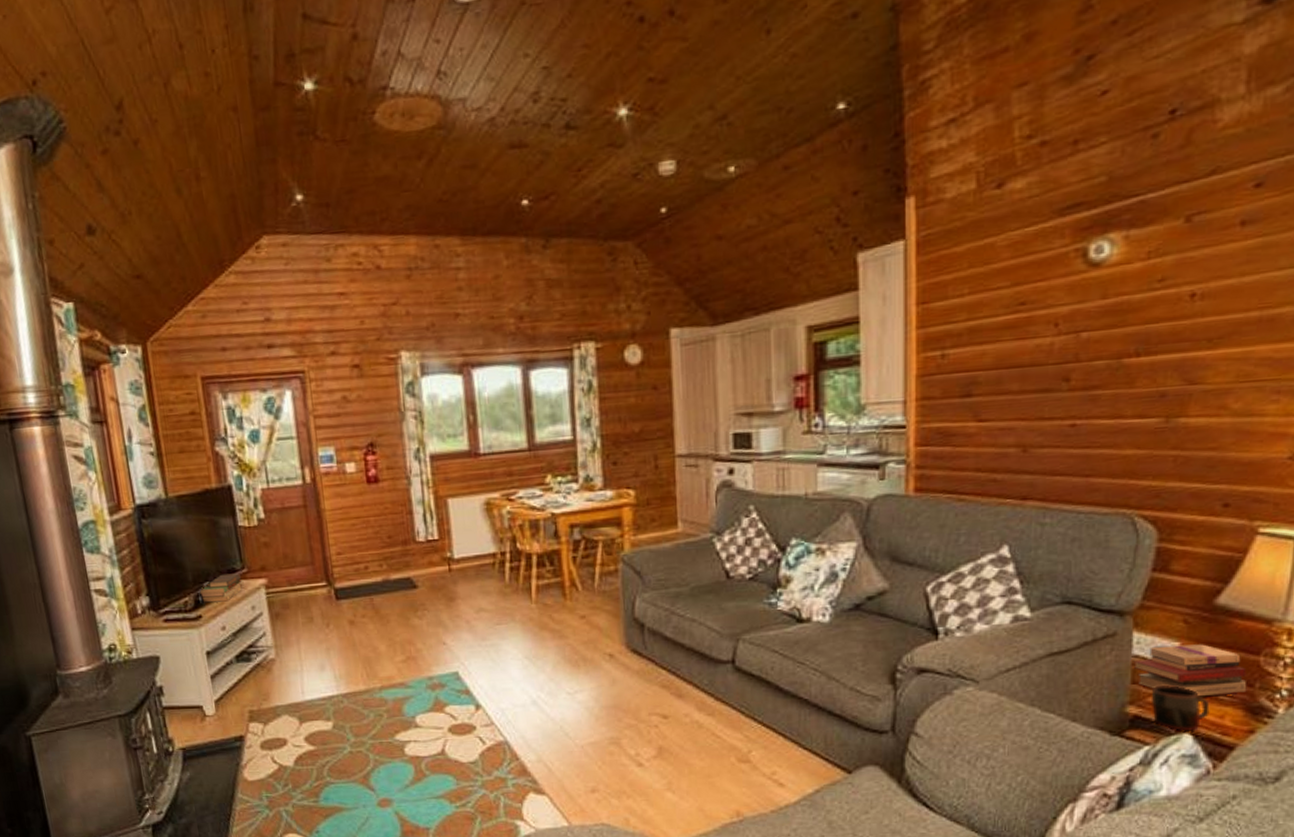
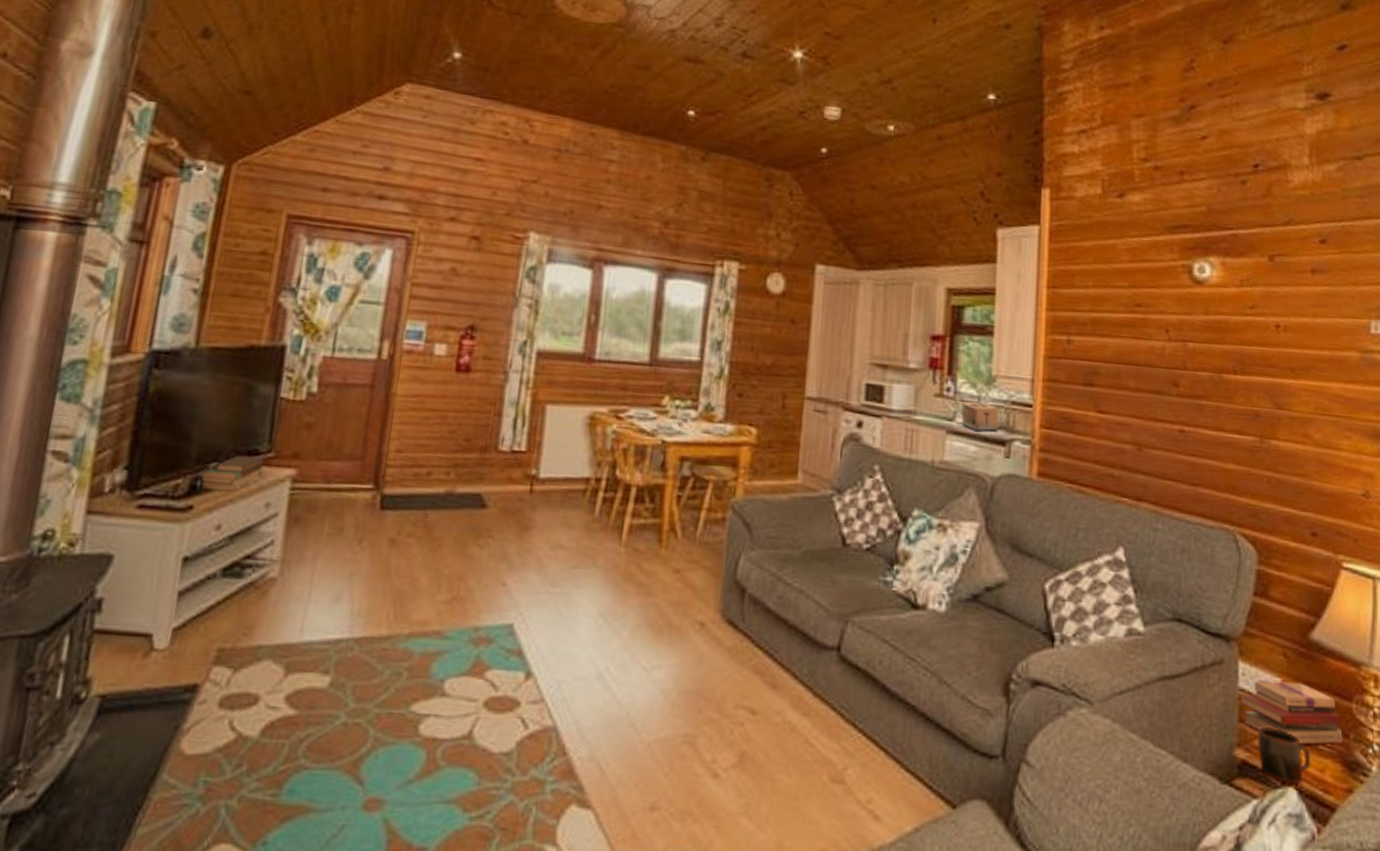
toaster: none [832,431,871,461] -> present [961,401,999,433]

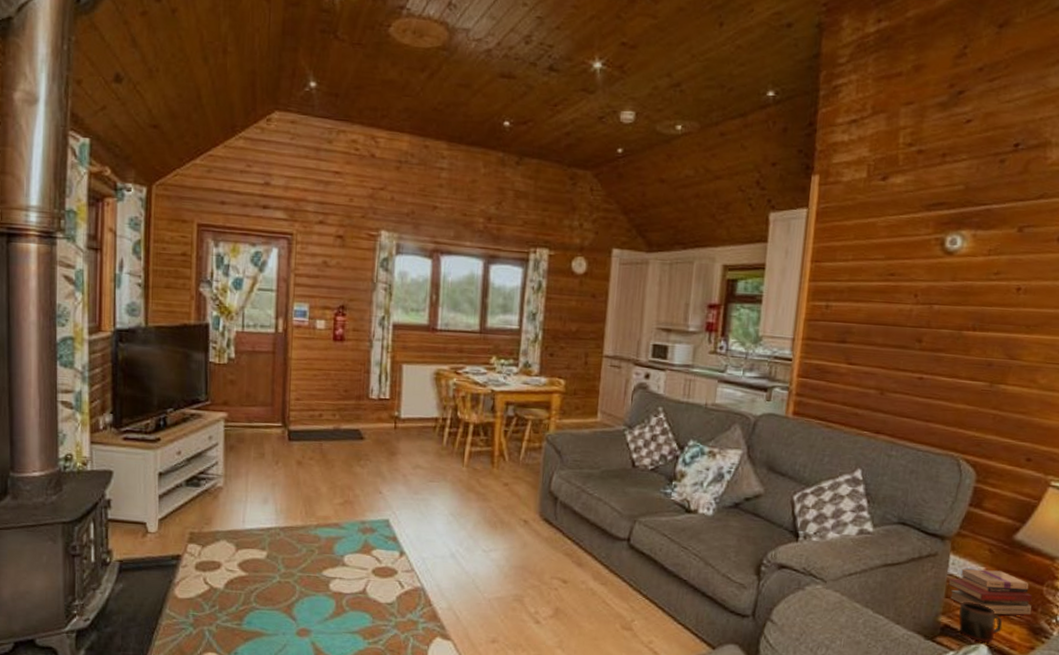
books: present [200,455,264,492] -> none [162,403,204,429]
toaster: present [961,401,999,433] -> none [731,357,763,382]

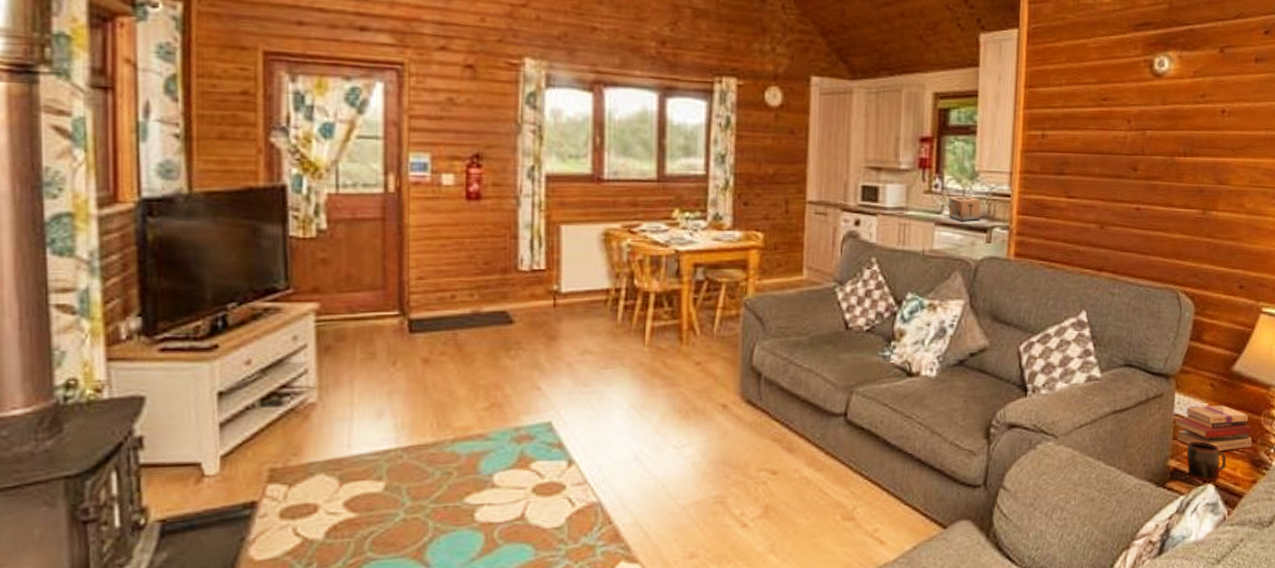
toaster: none [731,357,763,382] -> present [948,195,981,222]

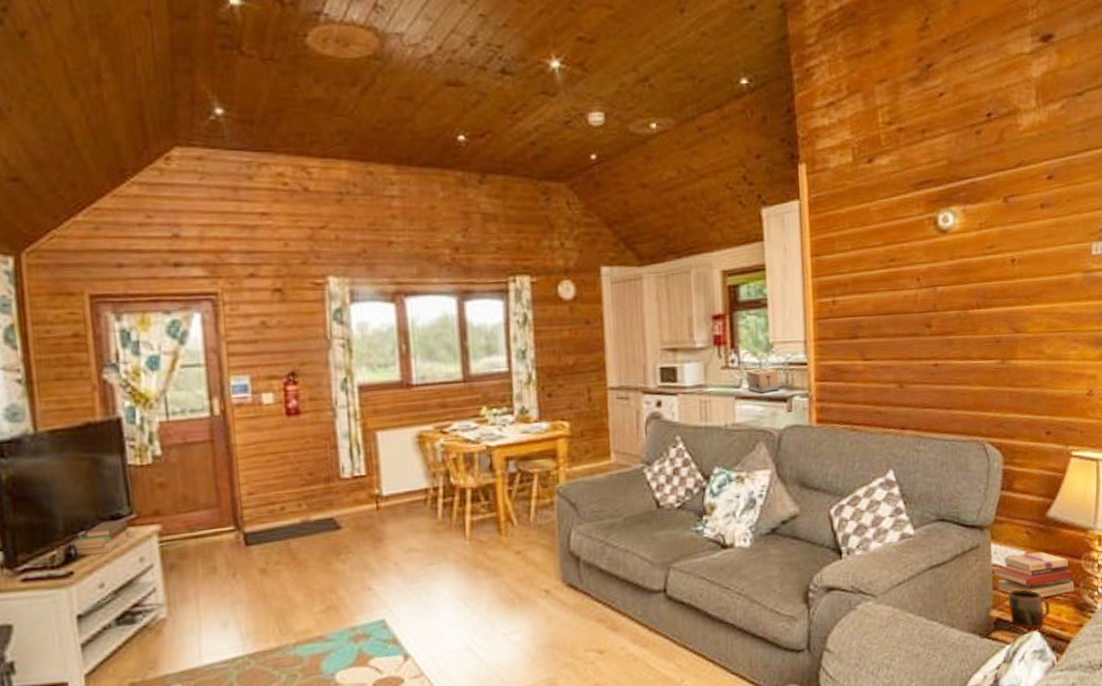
books: none [220,294,284,329] -> present [72,519,129,557]

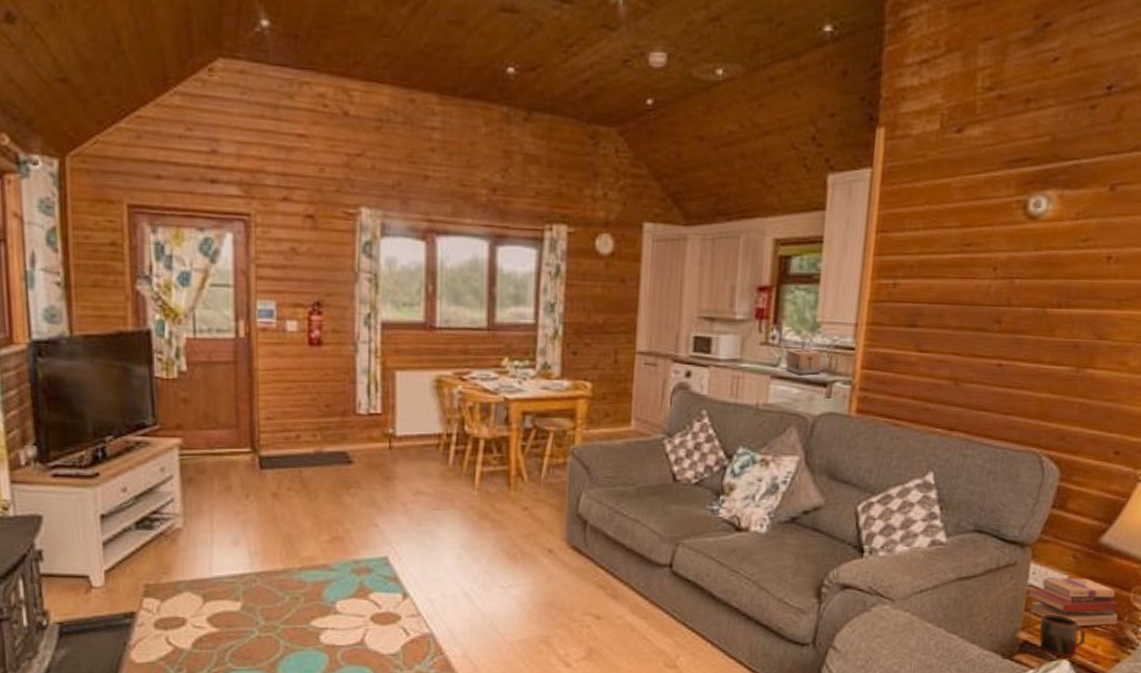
books: present [72,519,129,557] -> none [99,429,153,460]

